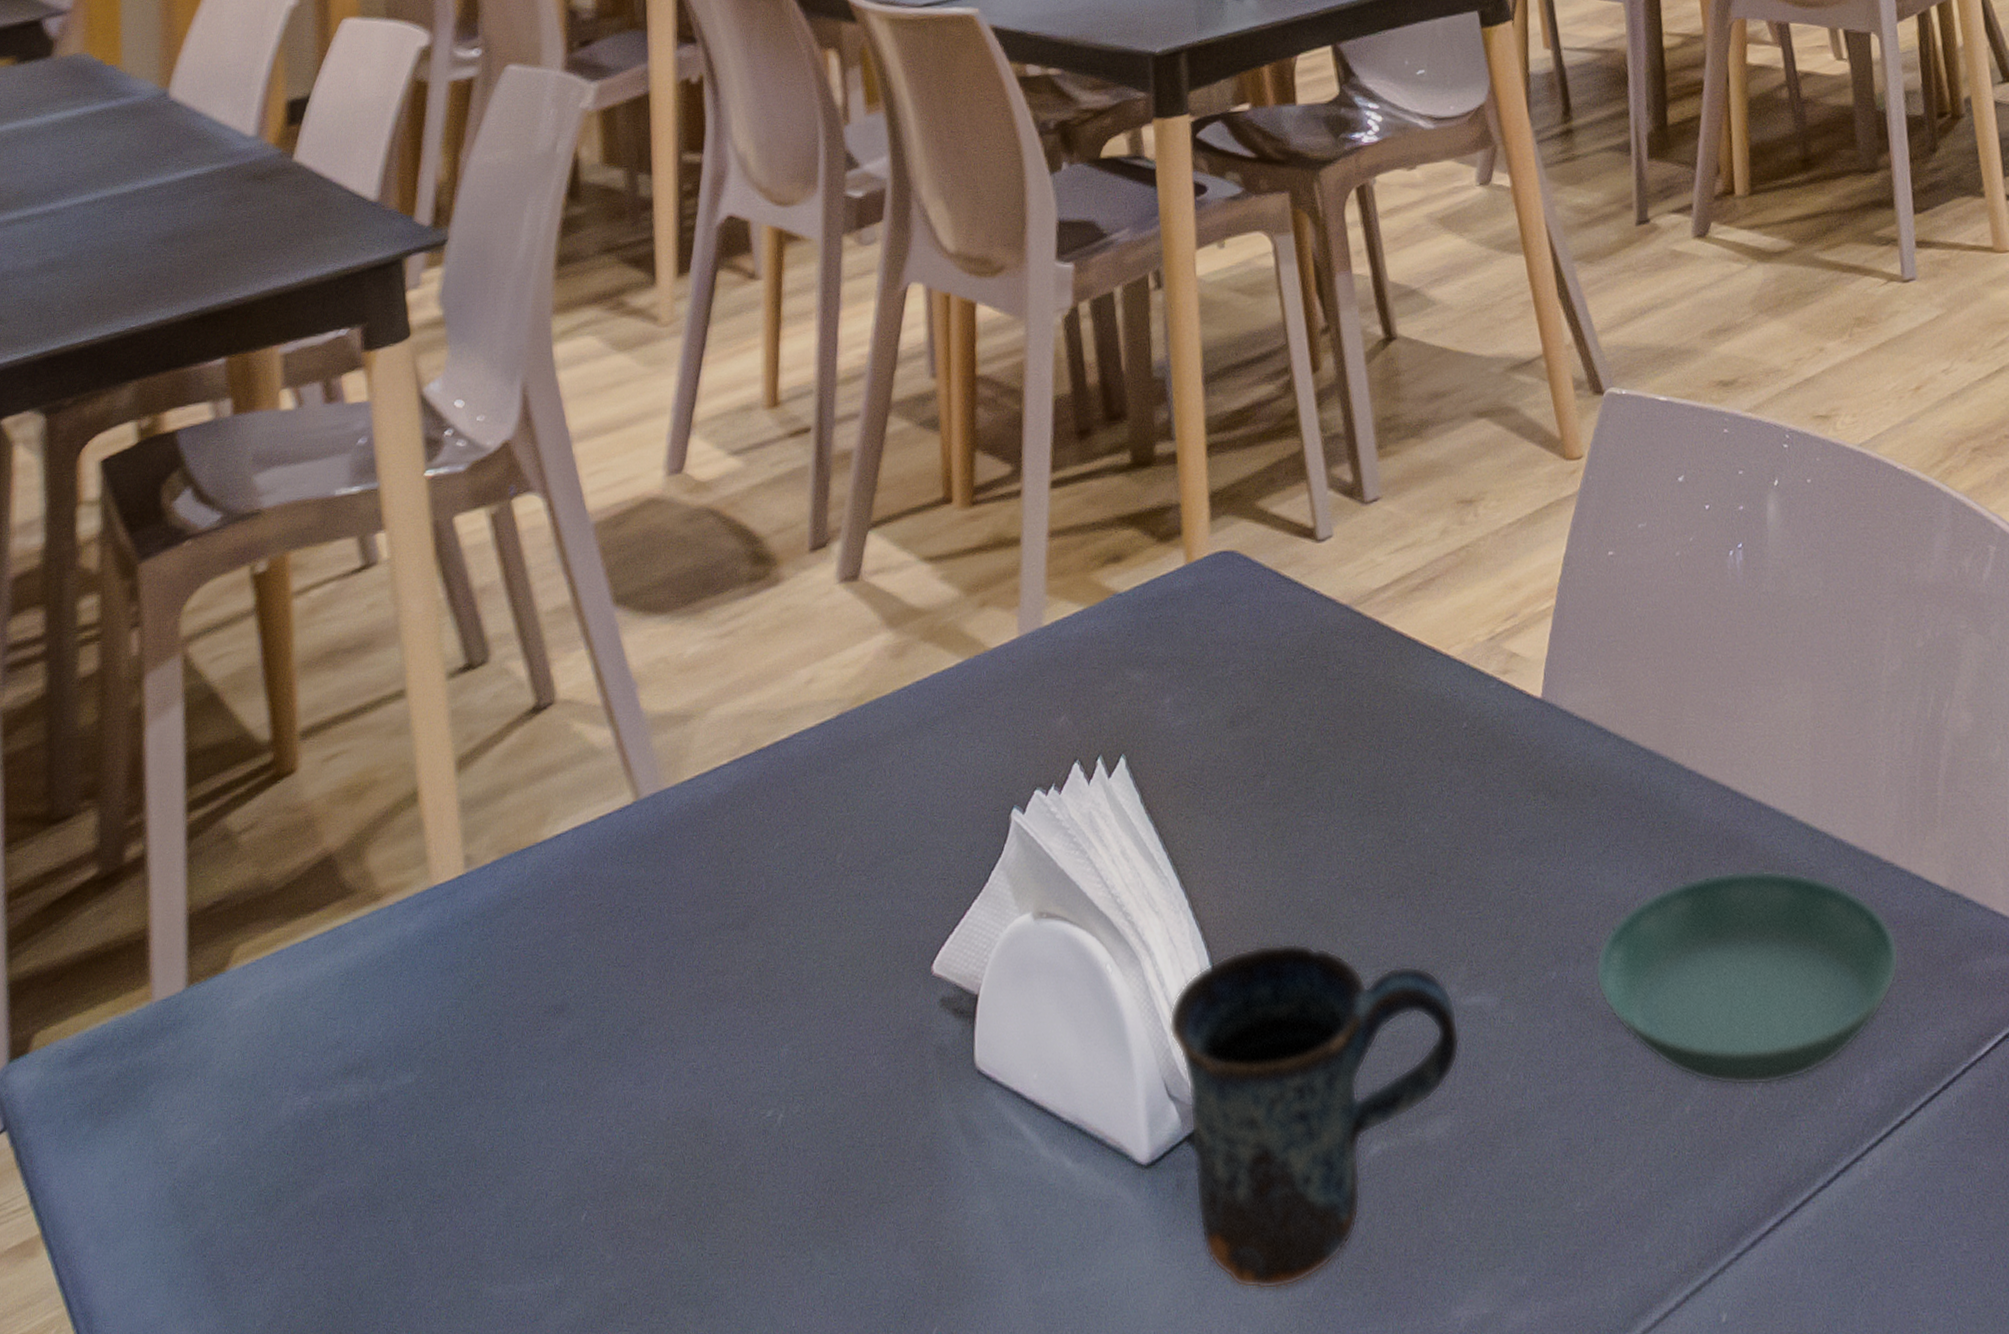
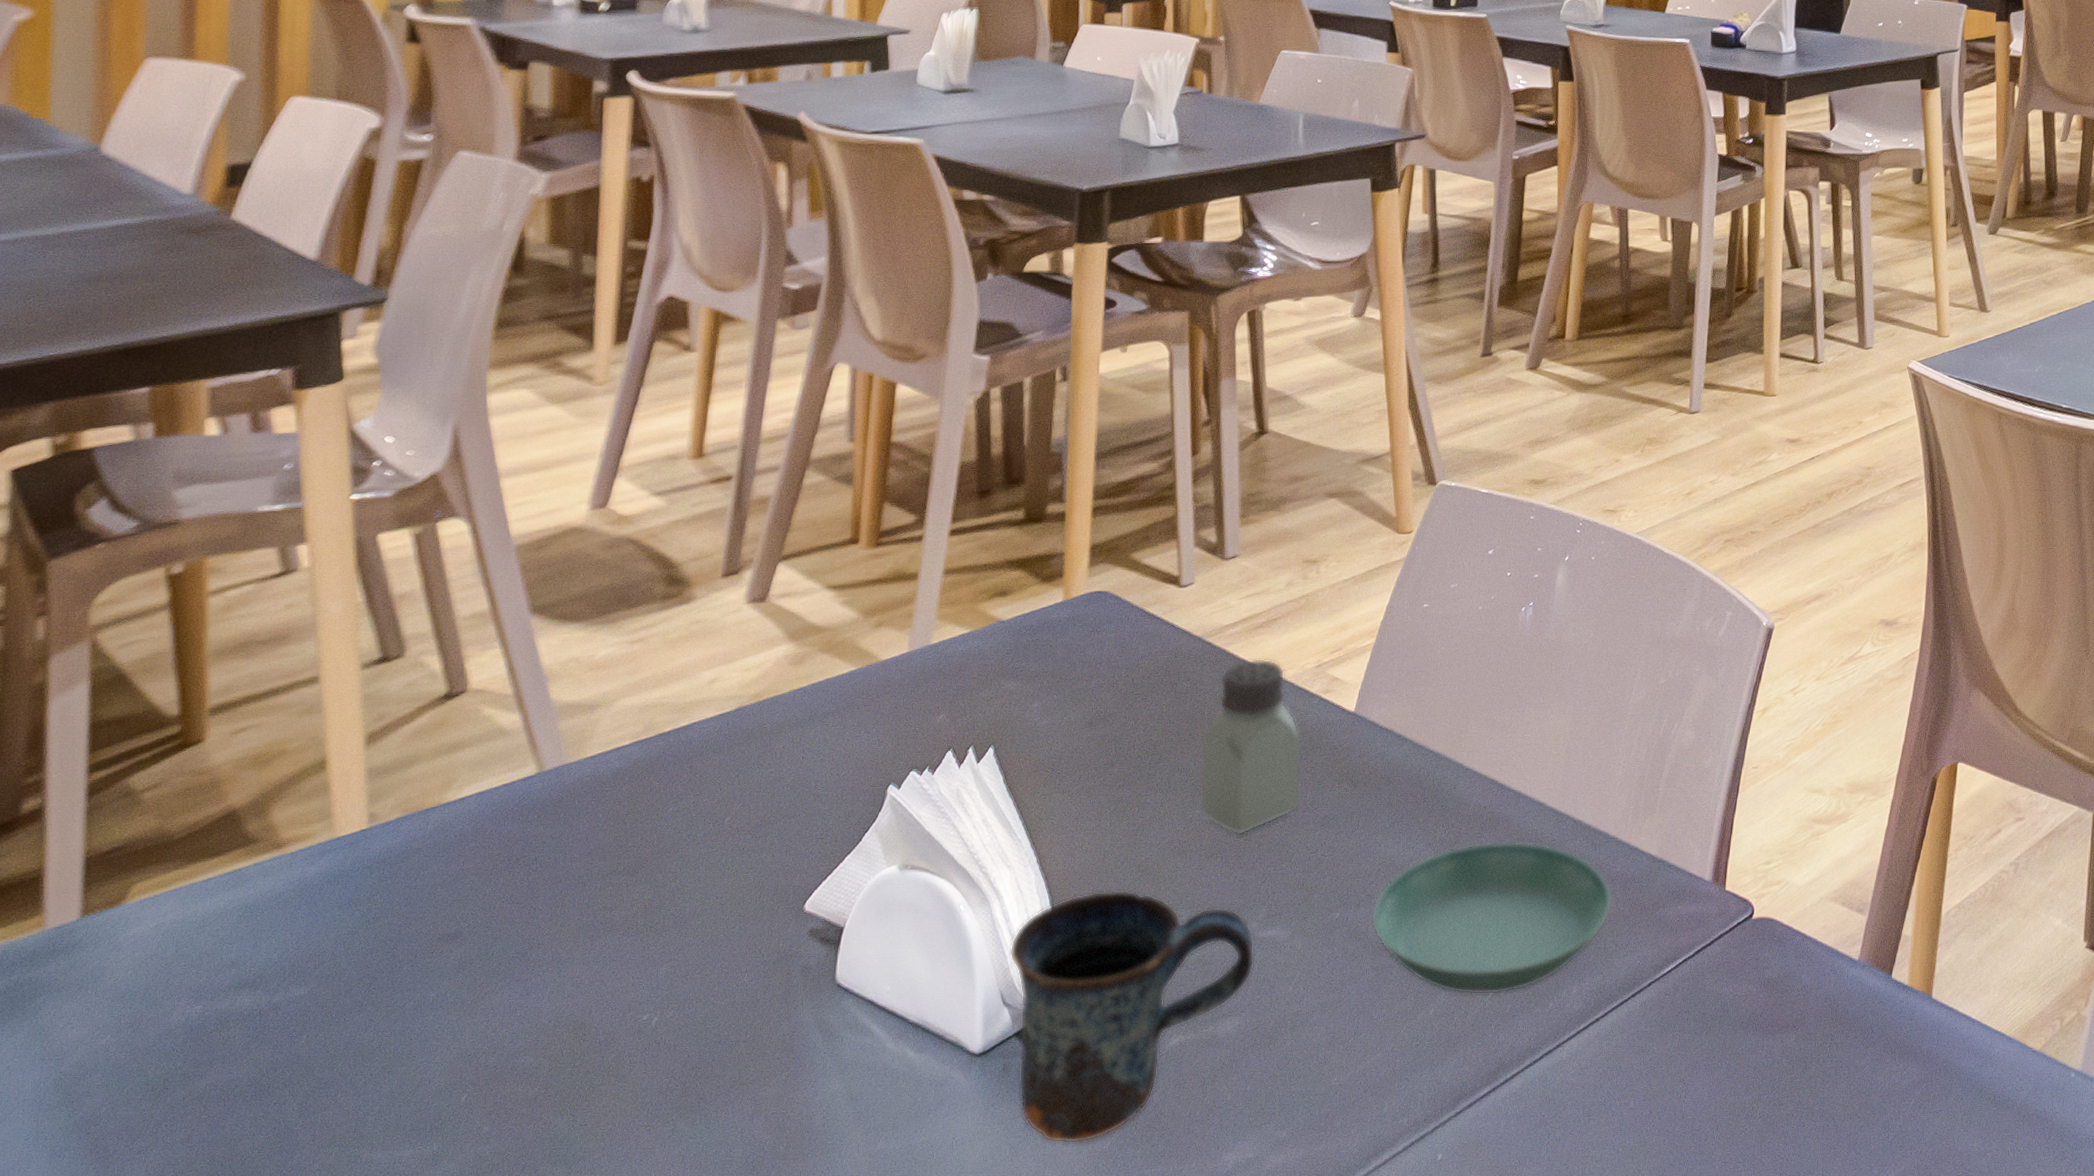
saltshaker: none [1364,631,1492,867] -> present [1200,659,1302,835]

